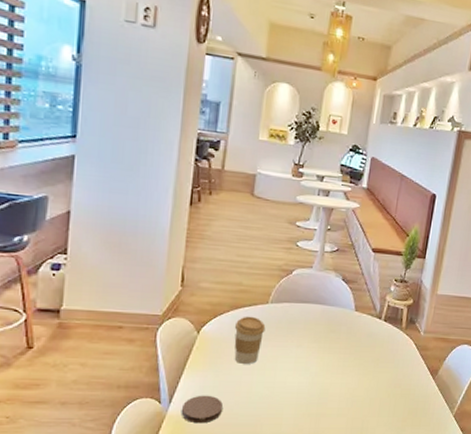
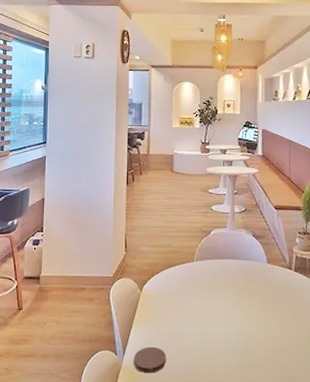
coffee cup: present [234,316,266,364] -> none [169,273,194,317]

